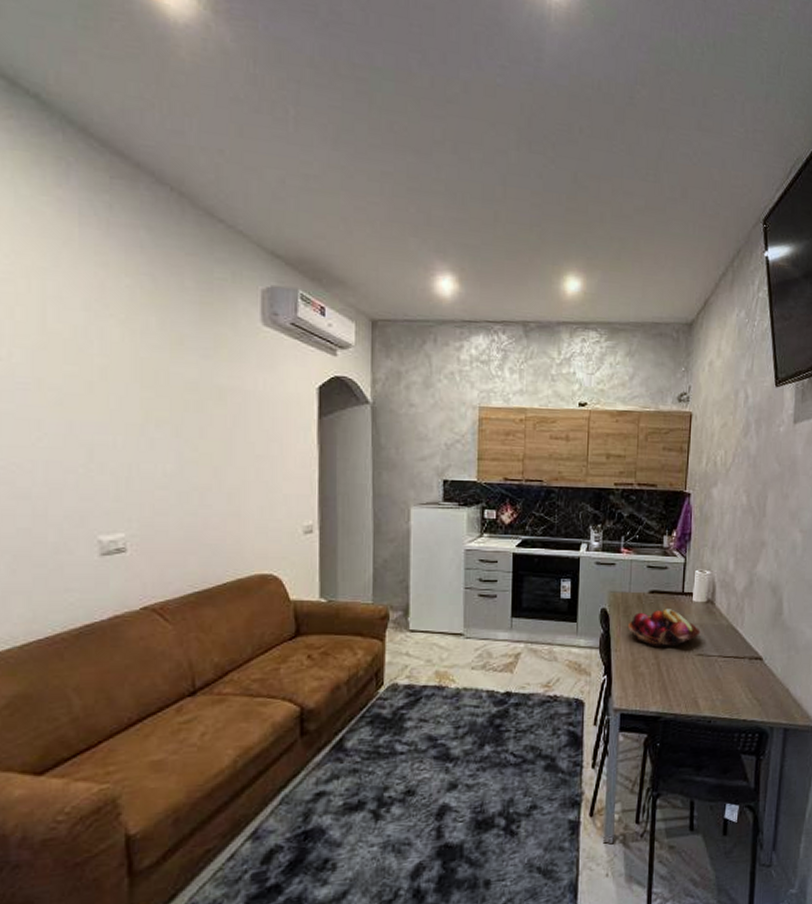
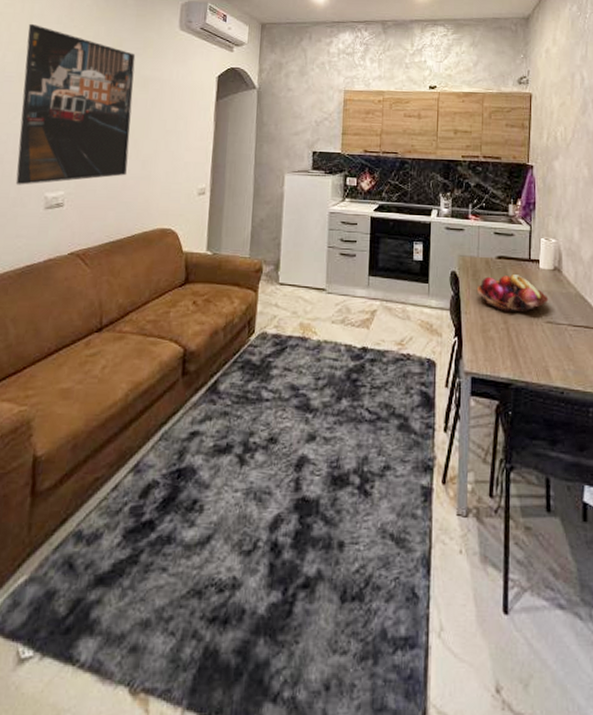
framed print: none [41,309,207,527] -> present [15,23,136,185]

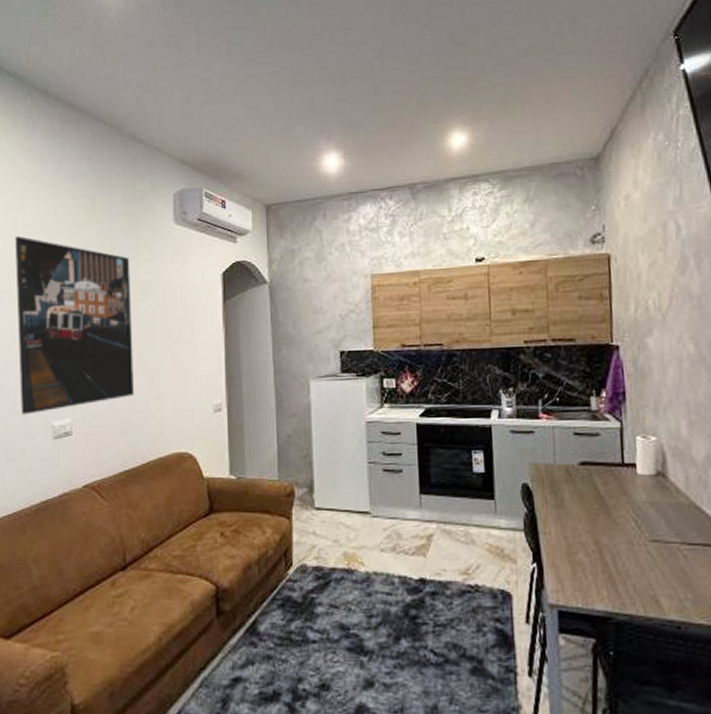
fruit basket: present [476,275,549,313] -> none [556,484,652,531]

